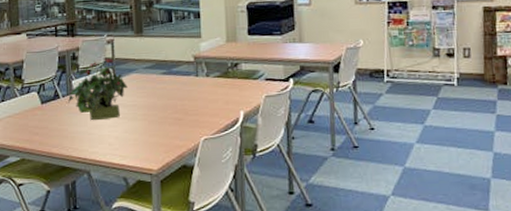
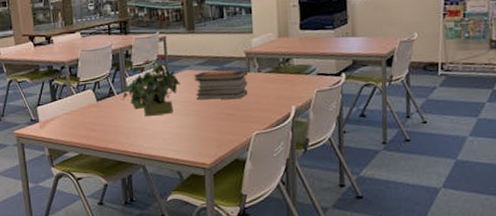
book stack: none [141,74,196,104] -> present [193,70,248,100]

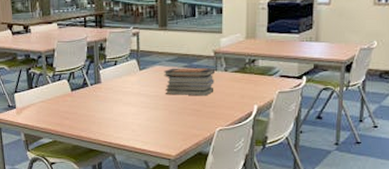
potted plant: present [122,55,180,116] -> none [95,50,151,108]

